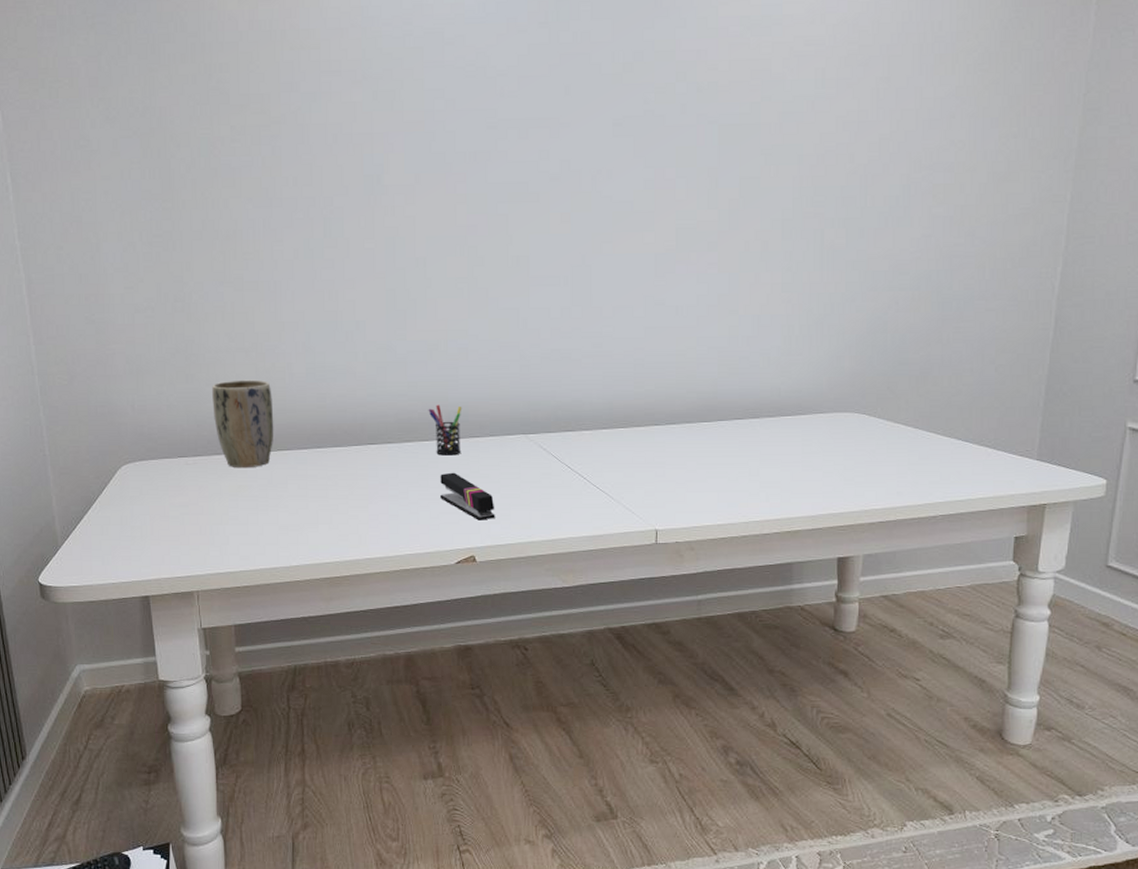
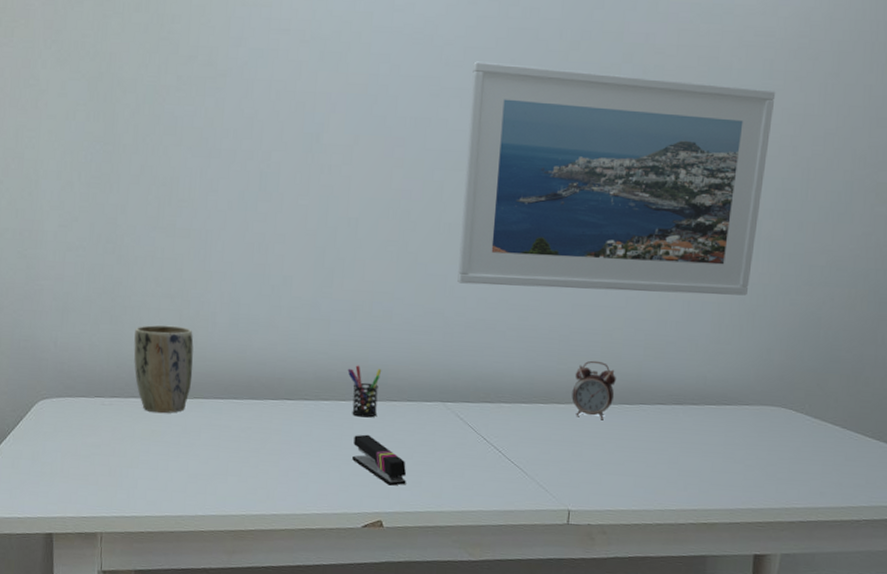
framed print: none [528,90,829,315] -> present [457,61,776,296]
alarm clock: none [651,381,693,438] -> present [572,360,616,419]

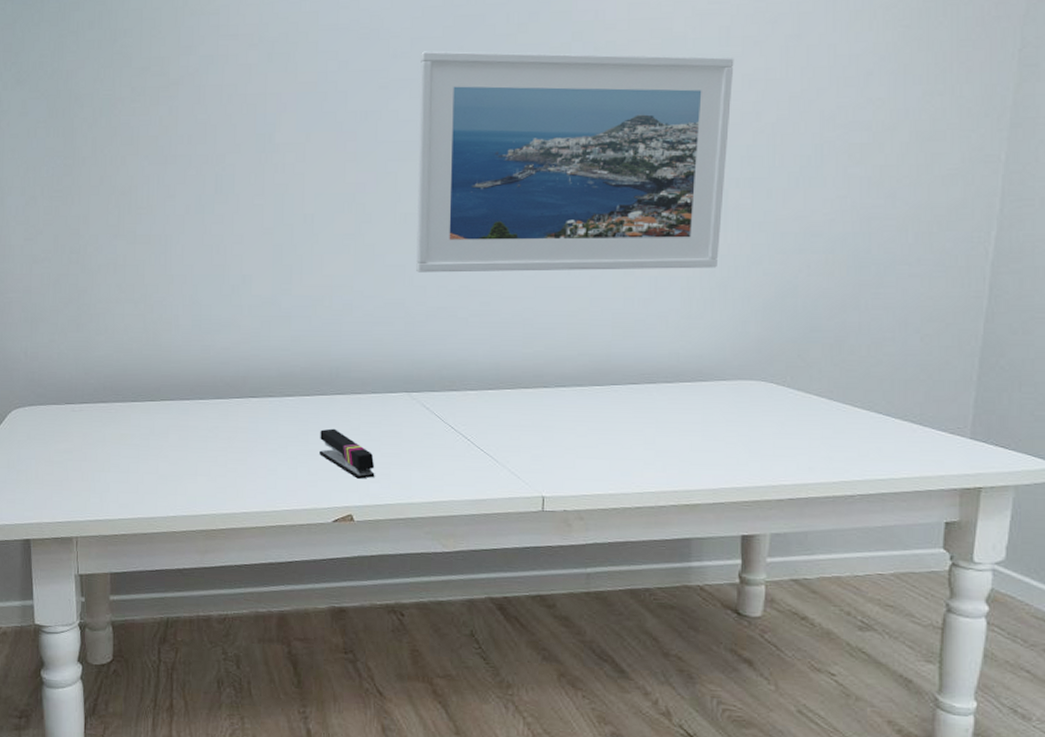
plant pot: present [134,325,194,414] -> none [100,330,159,417]
pen holder: present [347,365,382,418] -> none [310,360,345,412]
alarm clock: present [572,360,616,419] -> none [539,342,584,402]

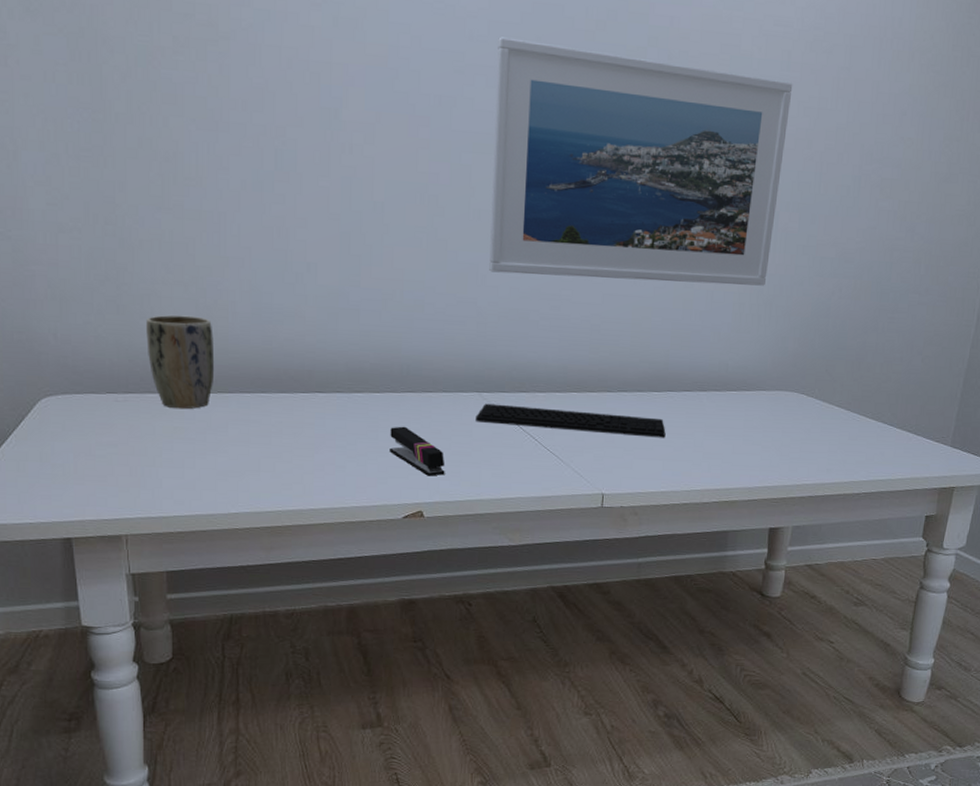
plant pot: none [100,330,159,417] -> present [146,315,215,409]
keyboard: none [405,403,611,436] -> present [475,403,666,438]

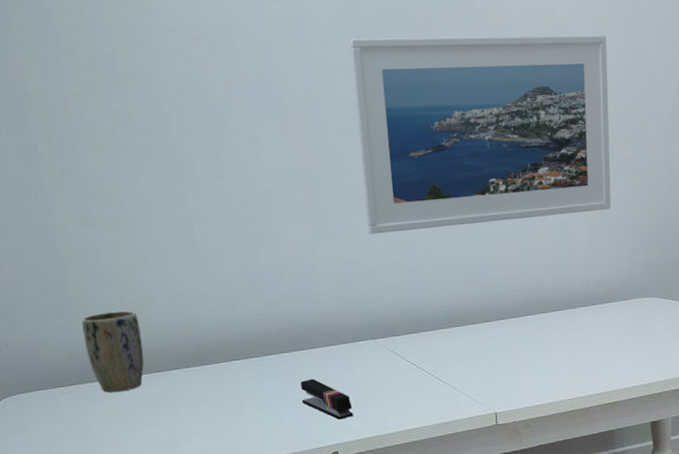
keyboard: present [475,403,666,438] -> none [373,338,544,366]

